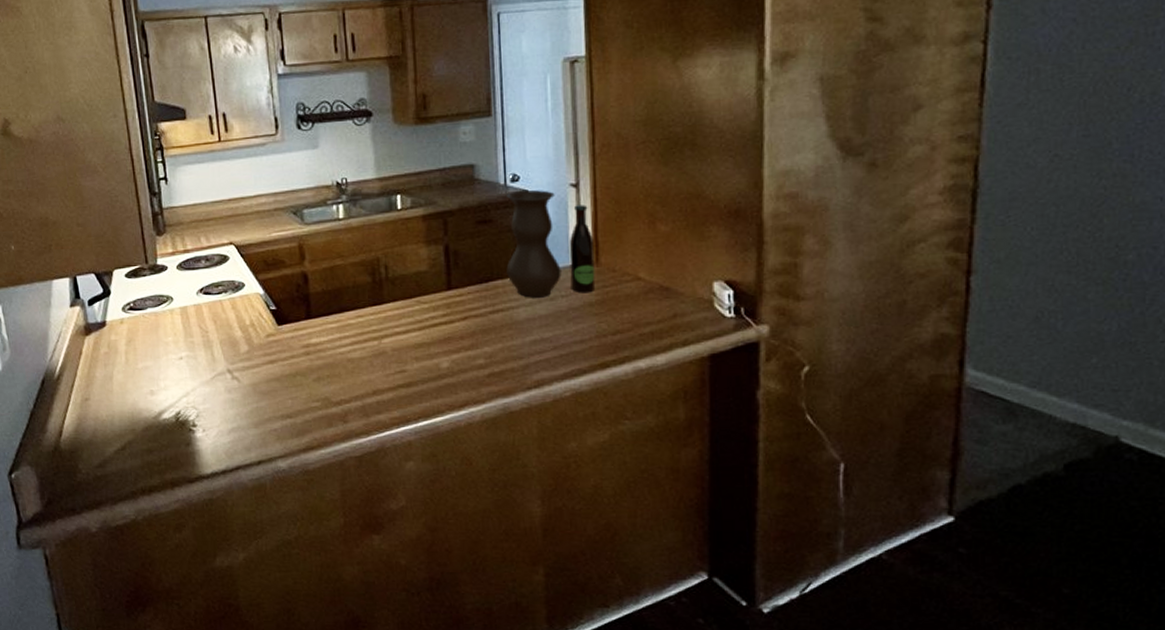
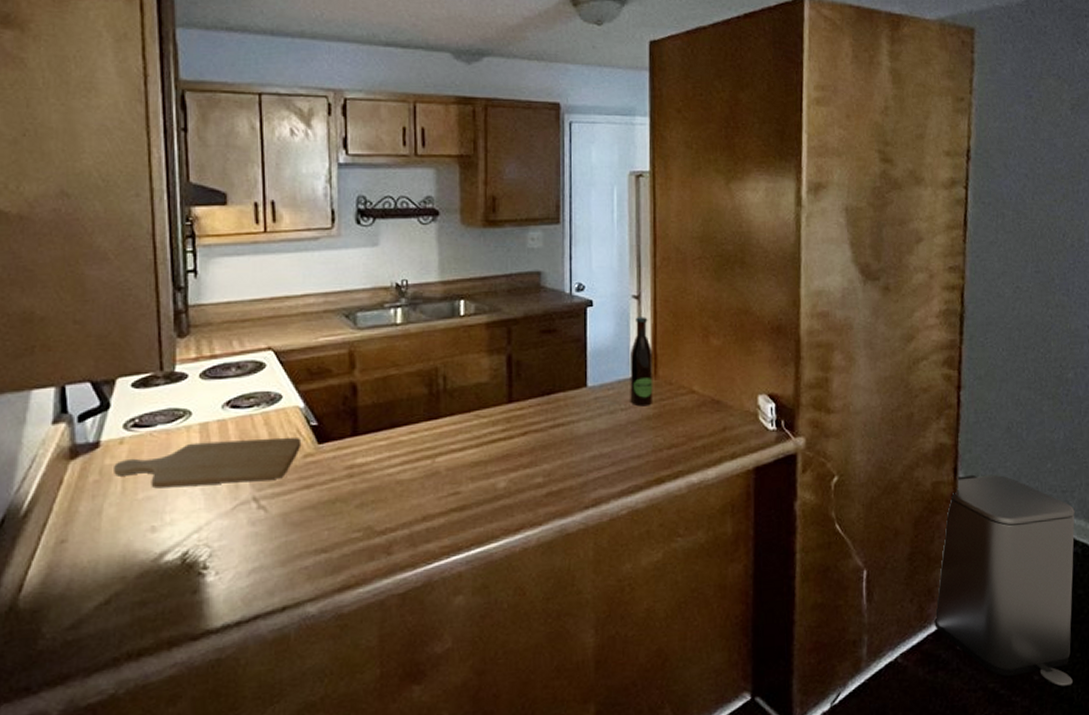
chopping board: none [118,319,264,360] -> present [114,437,302,489]
vase: present [506,189,561,298] -> none [568,299,622,412]
pedal bin: none [928,368,1130,605] -> present [933,474,1075,687]

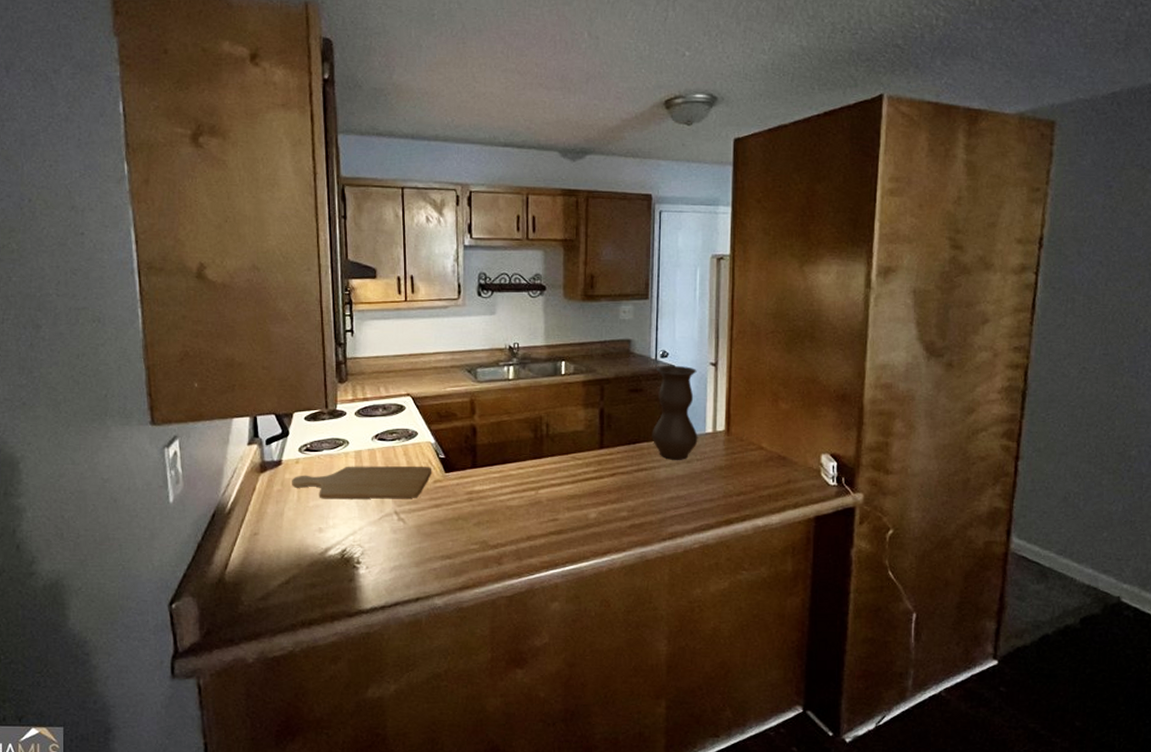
vase: none [568,299,622,412] -> present [652,365,698,460]
bottle: present [629,317,653,407] -> none [705,381,727,458]
pedal bin: present [933,474,1075,687] -> none [978,537,1129,735]

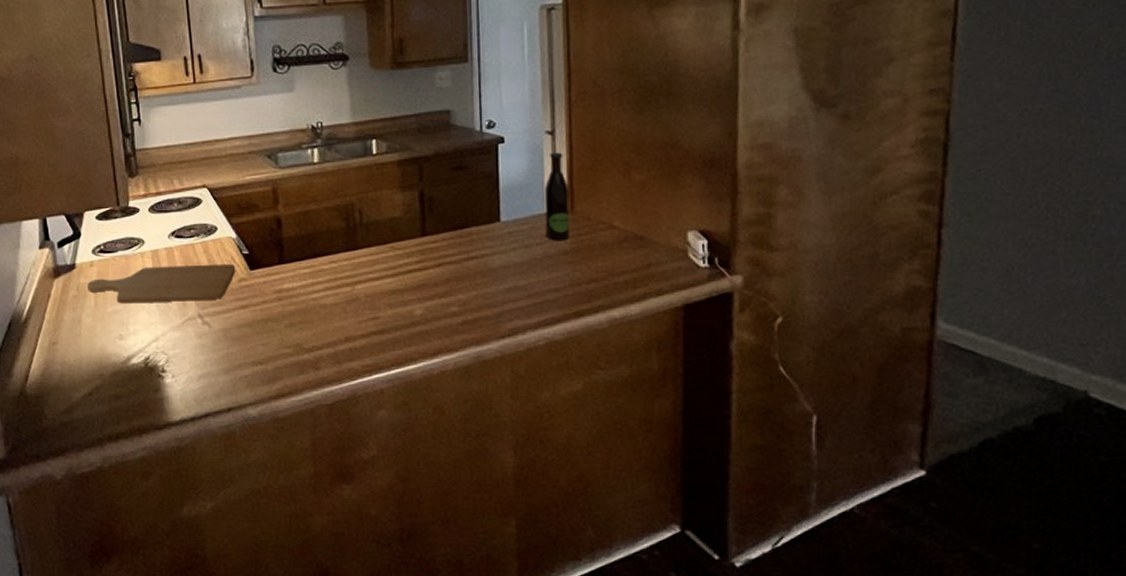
vase: present [652,365,698,460] -> none [481,136,536,246]
bottle: none [705,381,727,458] -> present [544,152,570,241]

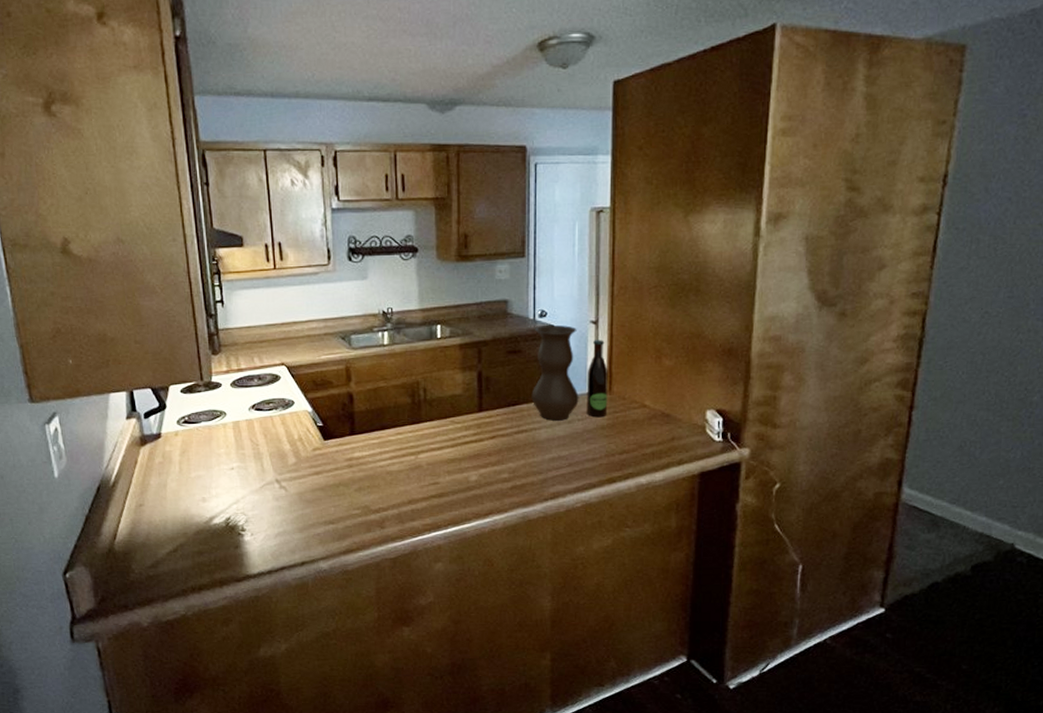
chopping board: present [87,263,236,304] -> none [172,434,311,470]
vase: none [481,136,536,246] -> present [531,324,579,421]

